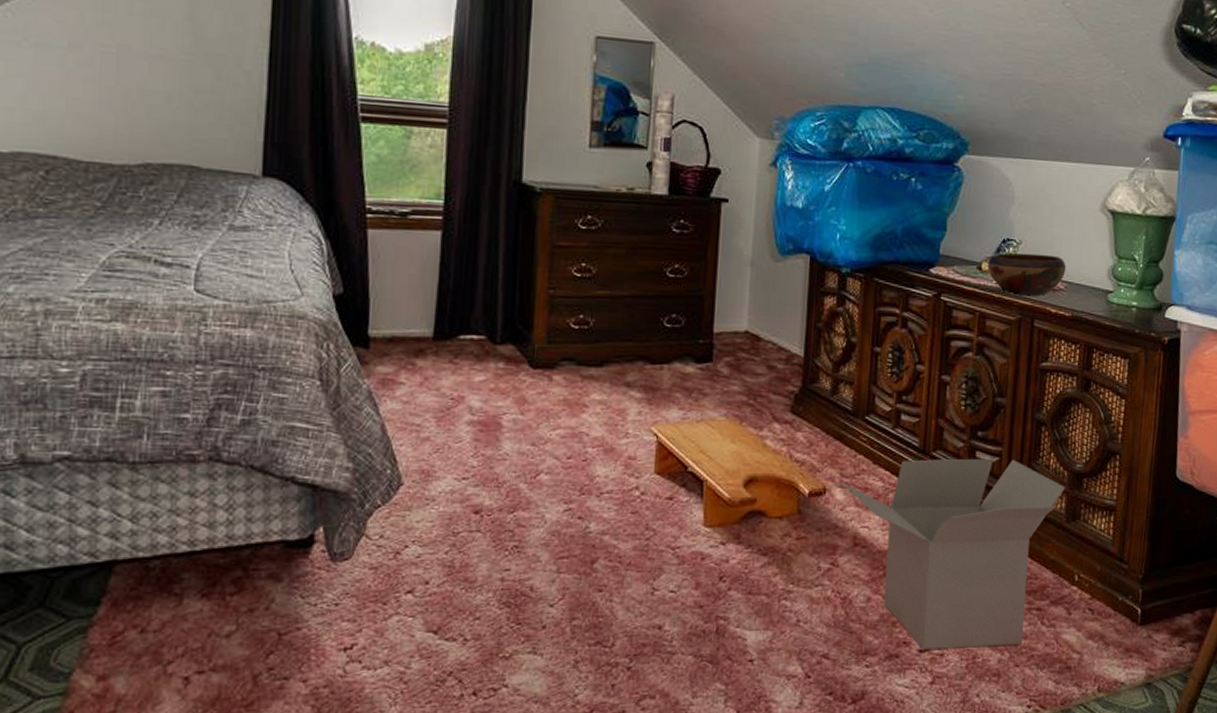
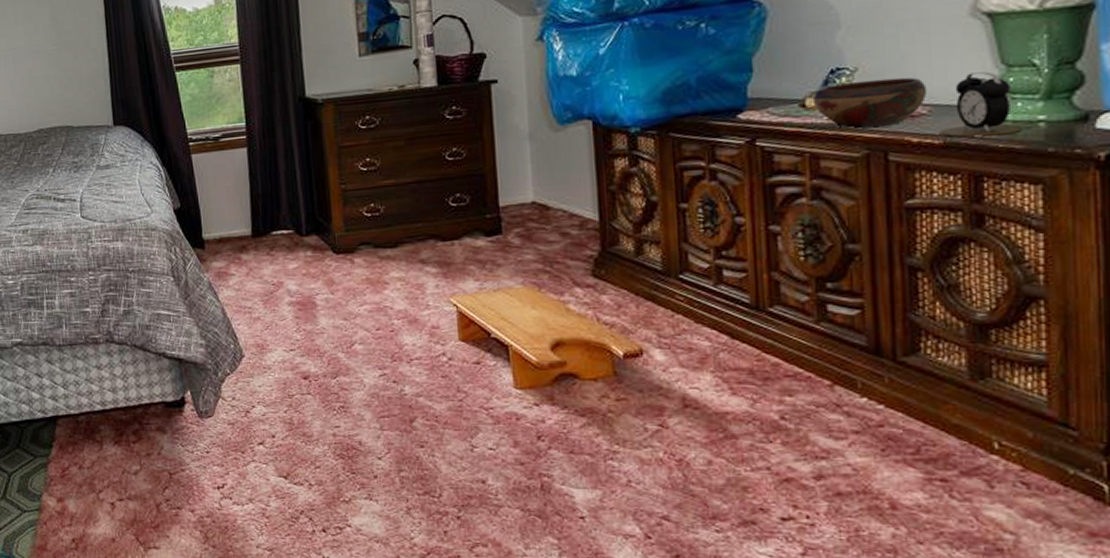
cardboard box: present [842,458,1066,650] -> none [660,311,964,520]
alarm clock: none [1070,259,1122,315] -> present [939,71,1023,138]

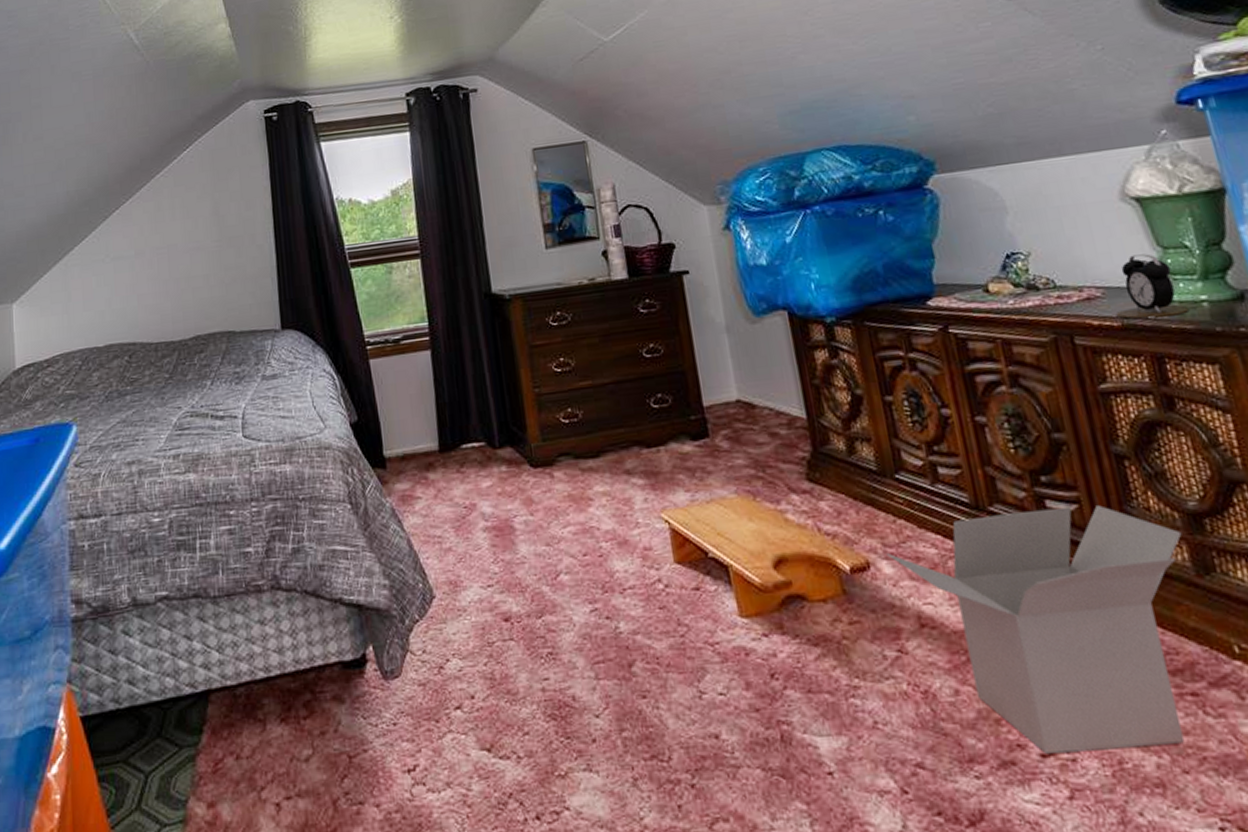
cardboard box: none [660,311,964,520] -> present [886,505,1185,754]
decorative bowl: present [814,77,928,128] -> none [995,260,1098,312]

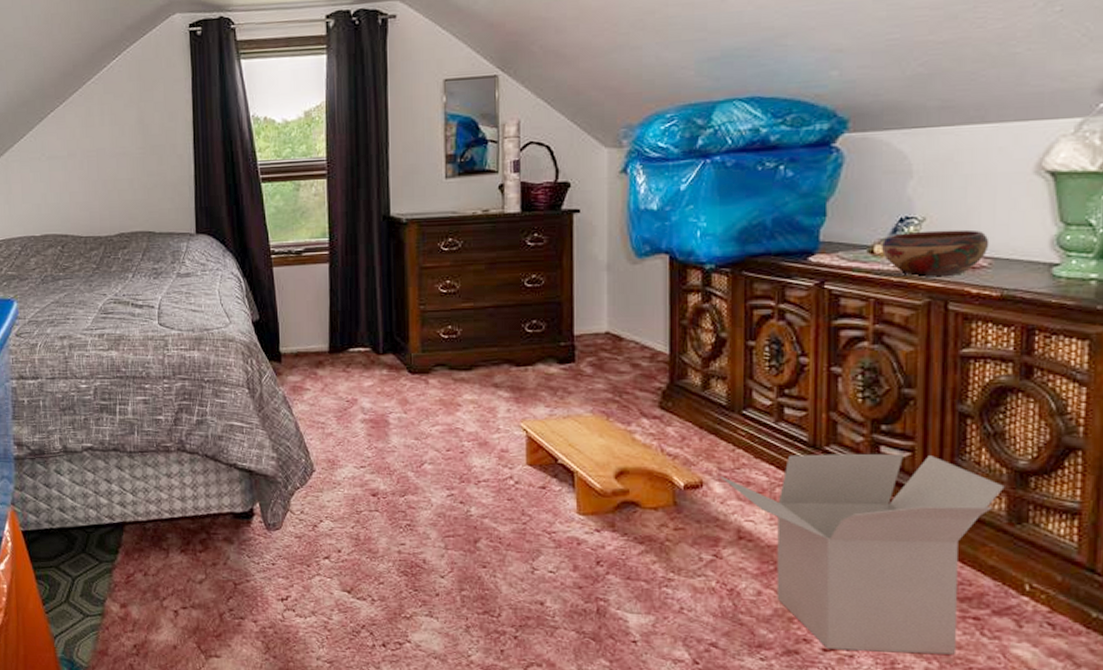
decorative bowl: none [995,260,1098,312] -> present [882,229,990,276]
alarm clock: present [1115,254,1190,319] -> none [997,228,1075,291]

